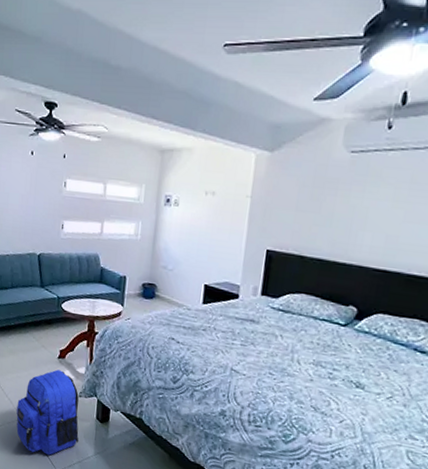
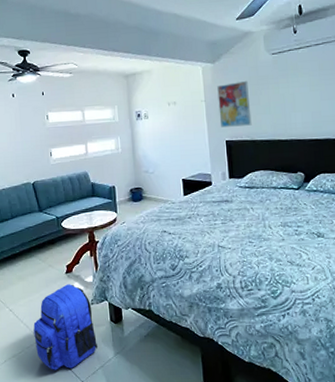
wall art: none [263,180,311,237] -> present [217,80,252,127]

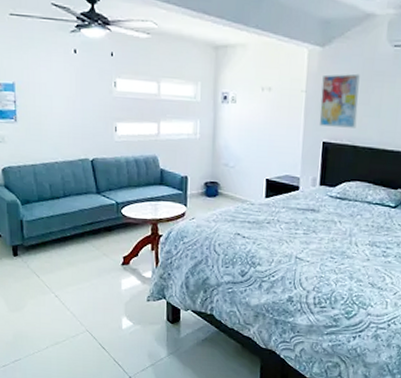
backpack: present [33,284,98,370] -> none [81,276,151,363]

